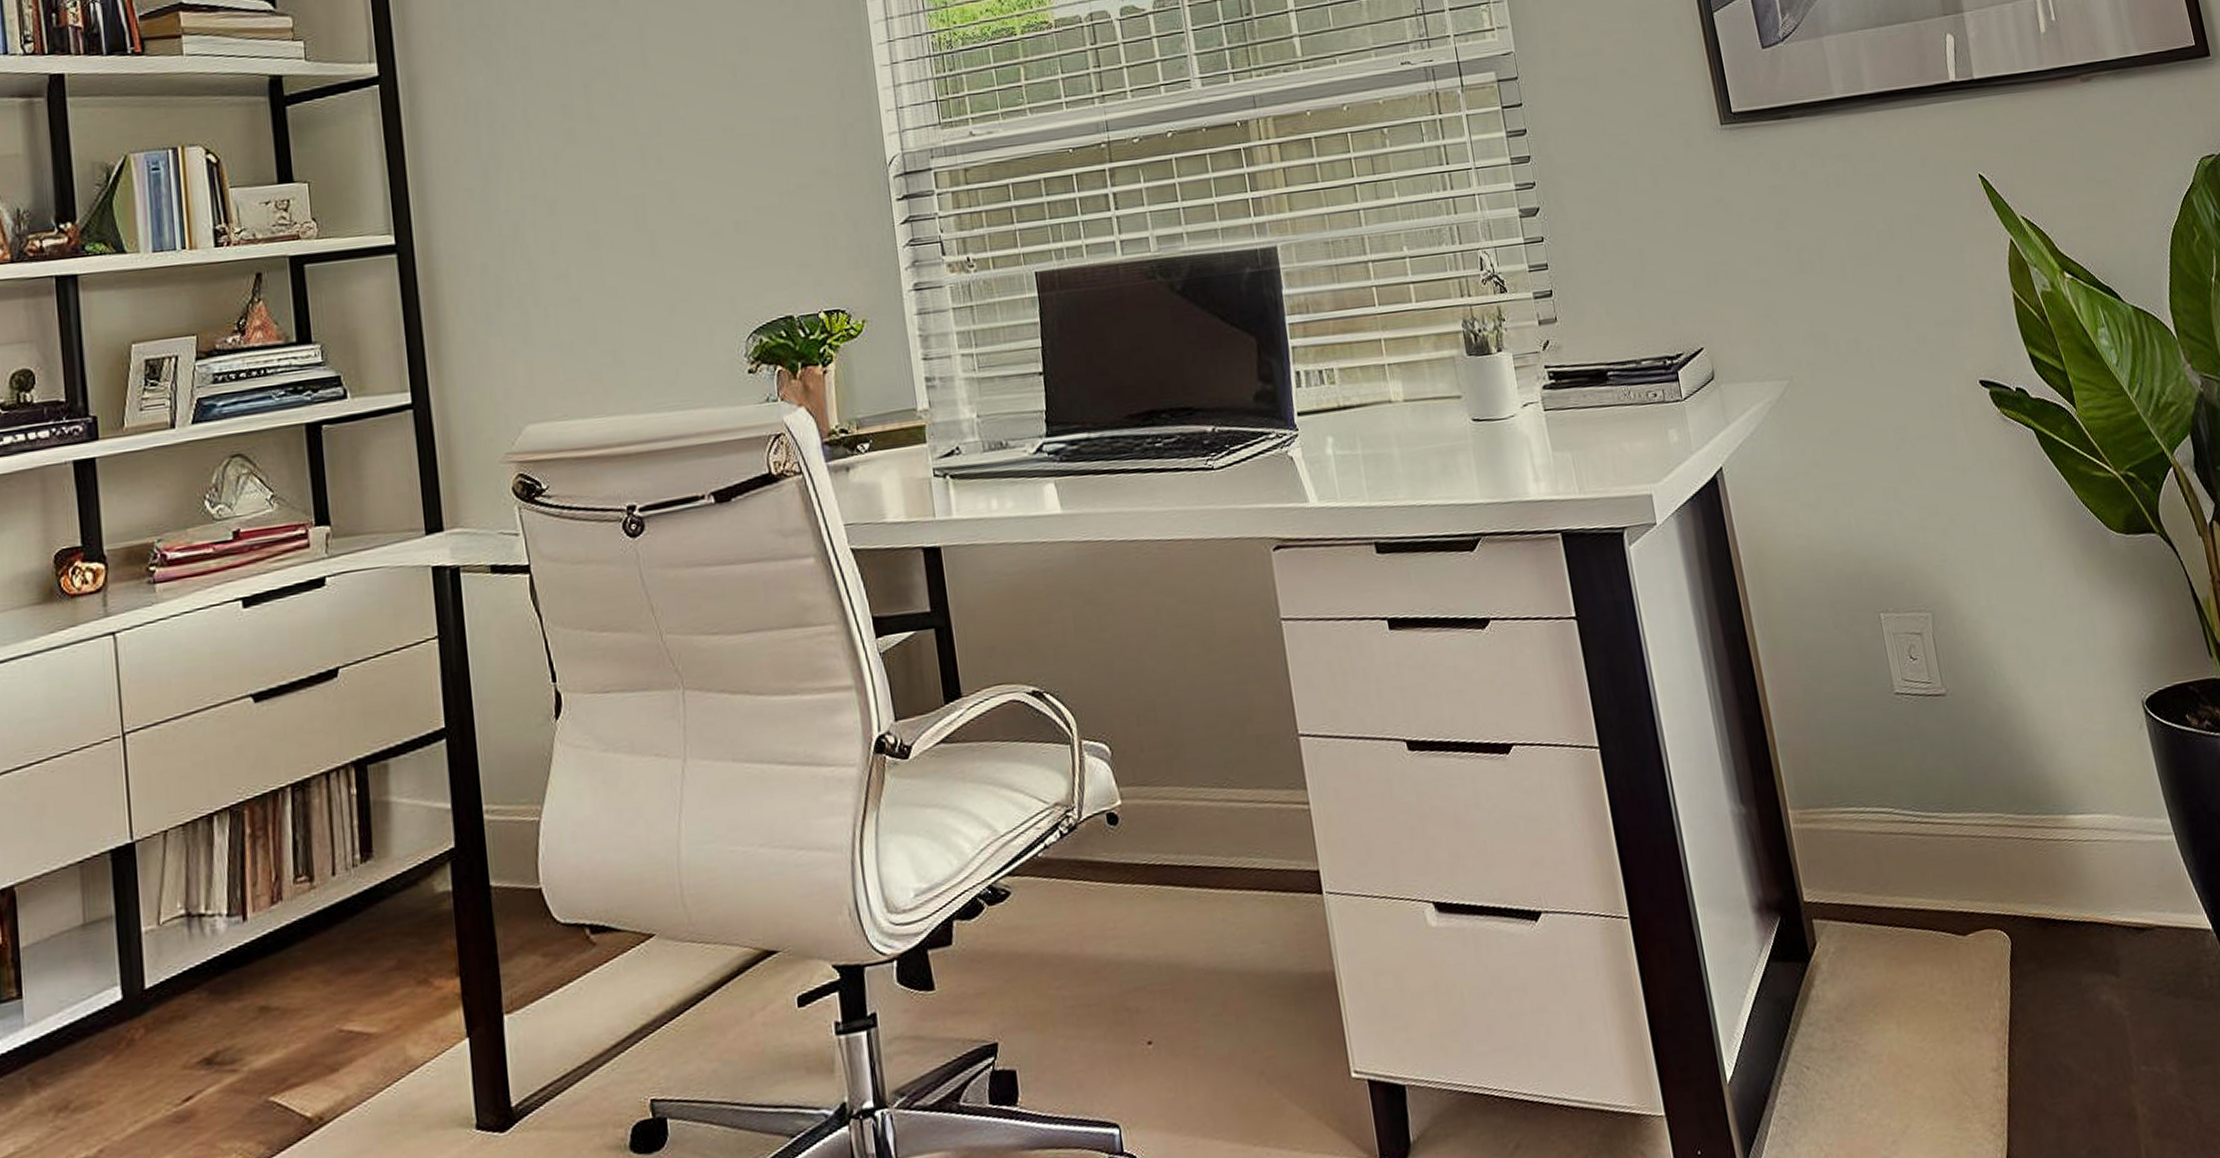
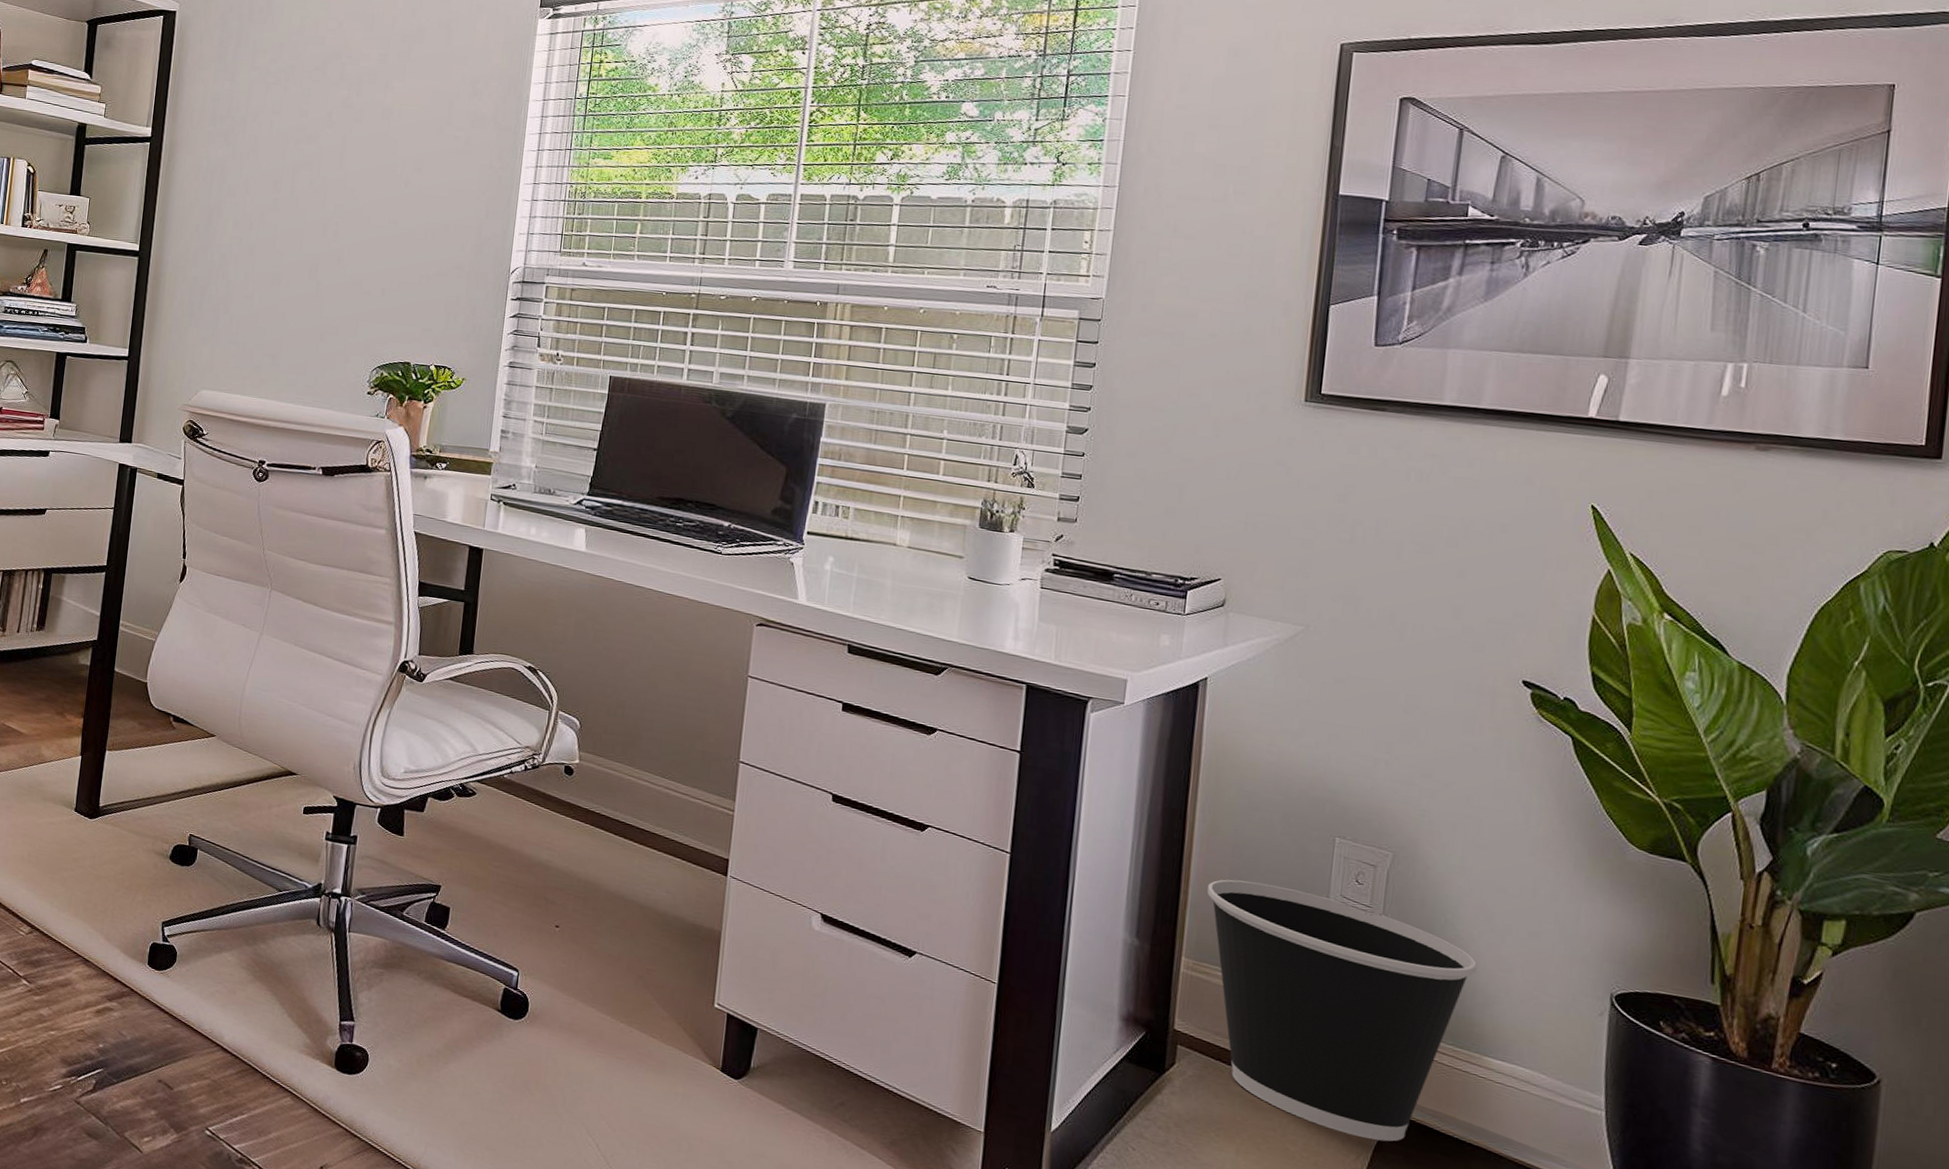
wastebasket: none [1788,686,2034,960] -> present [1207,879,1477,1142]

